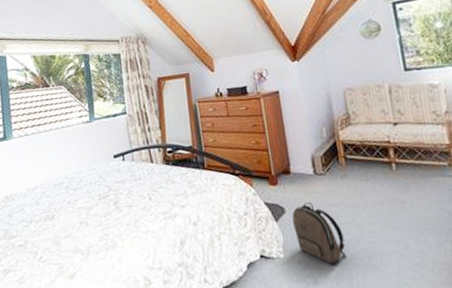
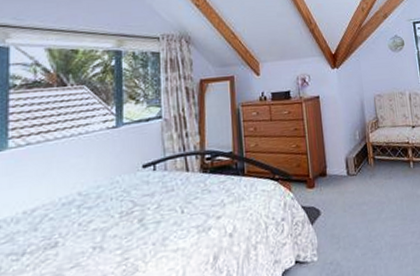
backpack: present [292,201,346,265] -> none [326,202,372,262]

